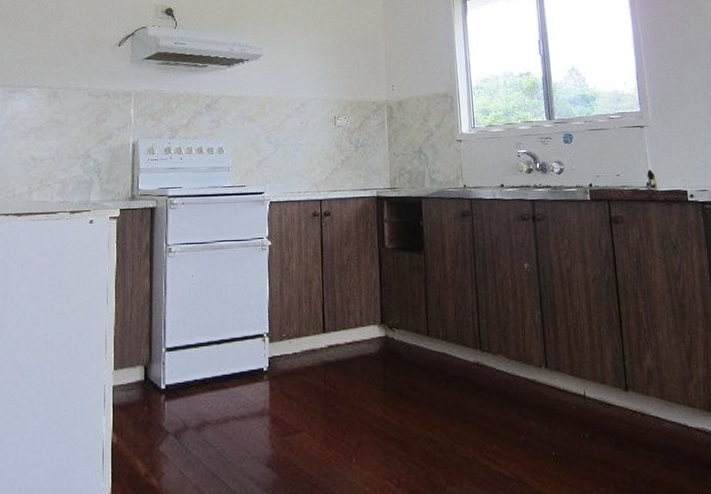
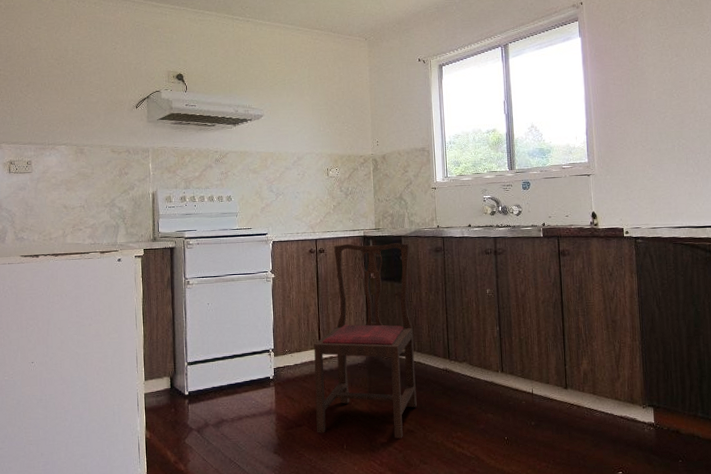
dining chair: none [317,205,442,451] -> present [314,243,417,439]

